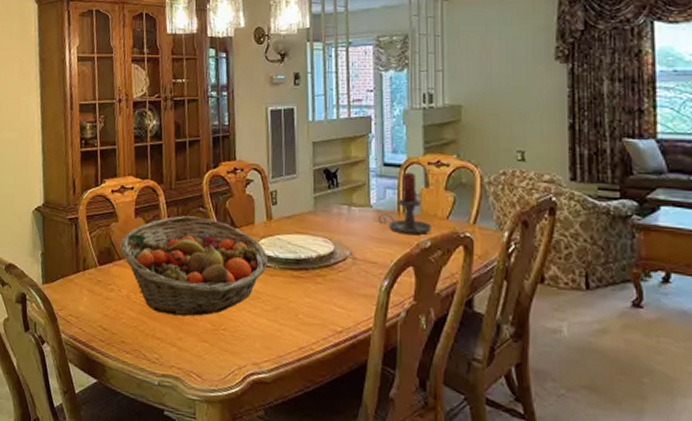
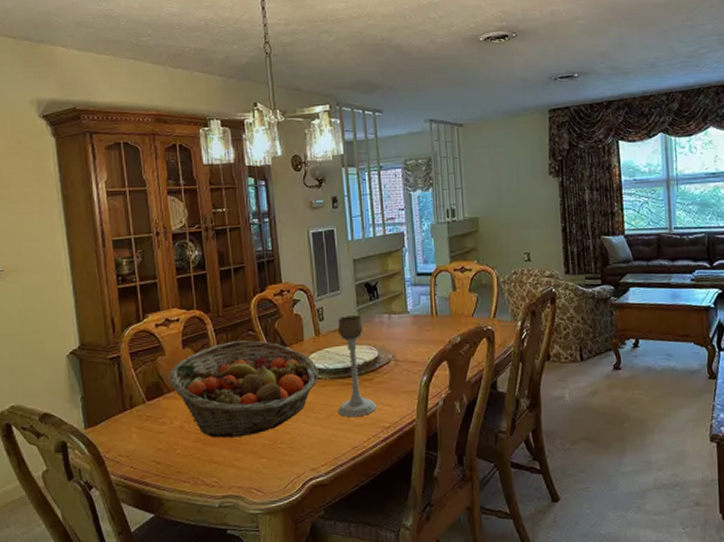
candle holder: none [285,202,329,315] -> present [337,315,377,418]
candle holder: present [378,172,432,235] -> none [415,279,461,334]

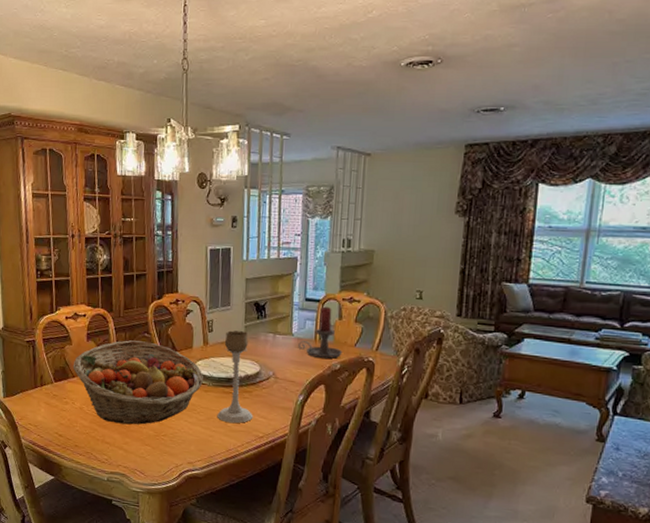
candle holder: none [415,279,461,334] -> present [298,306,342,359]

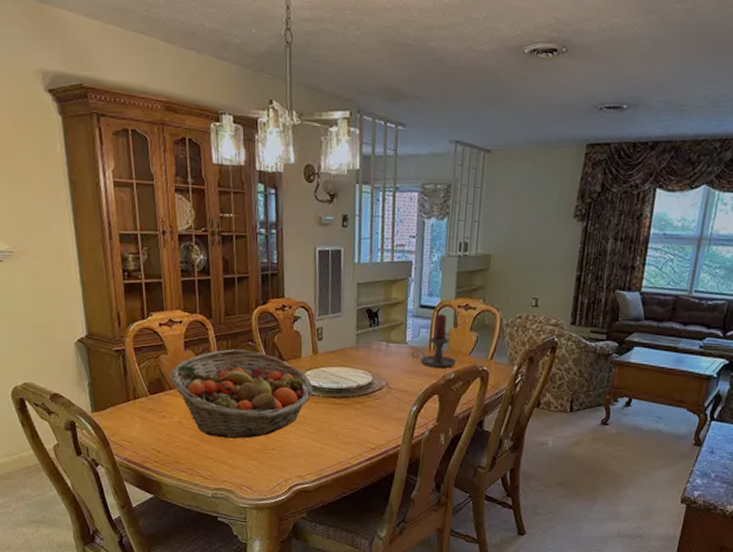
candle holder: present [217,330,253,424] -> none [327,338,366,436]

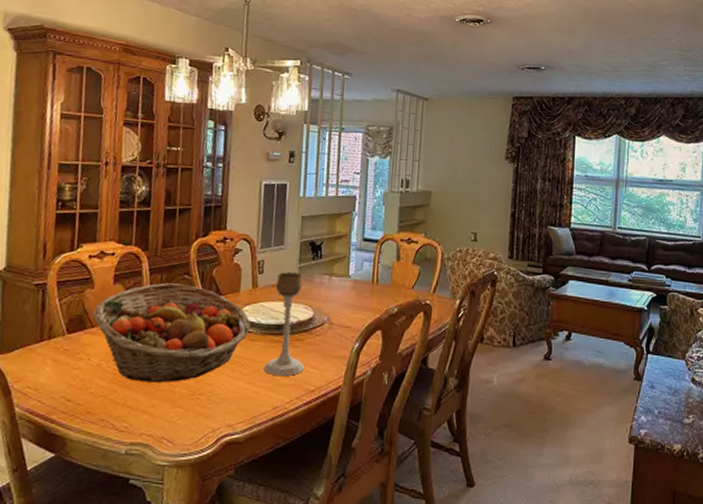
candle holder: none [327,338,366,436] -> present [263,272,305,377]
candle holder: present [412,313,457,368] -> none [355,247,400,303]

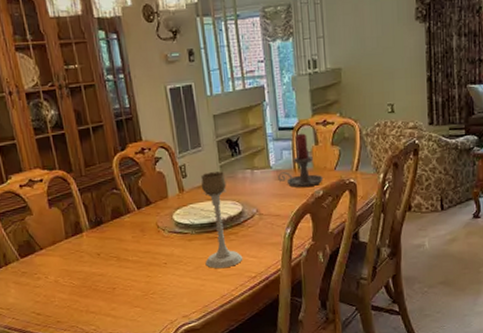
fruit basket: present [92,283,250,383] -> none [38,198,185,291]
candle holder: none [355,247,400,303] -> present [278,133,323,188]

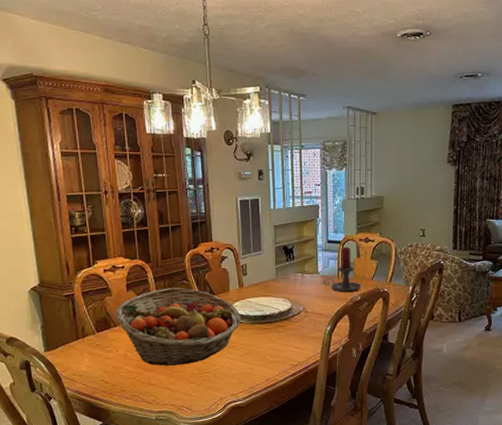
fruit basket: none [38,198,185,291] -> present [114,288,241,366]
candle holder: present [201,171,243,269] -> none [255,273,288,356]

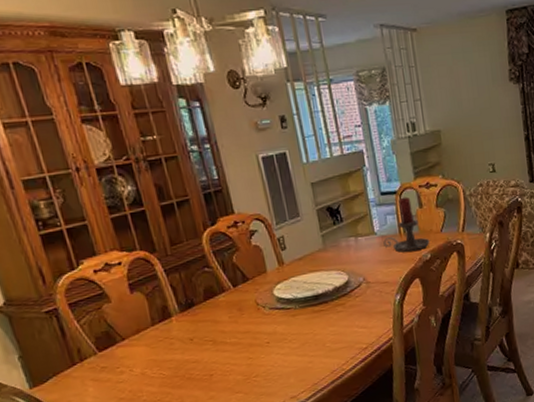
fruit basket: present [114,288,241,366] -> none [118,276,288,380]

